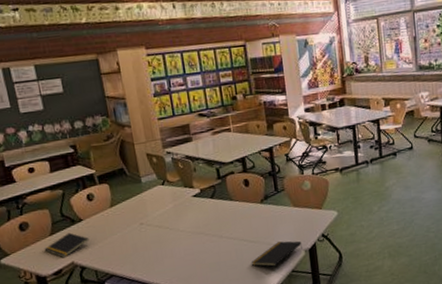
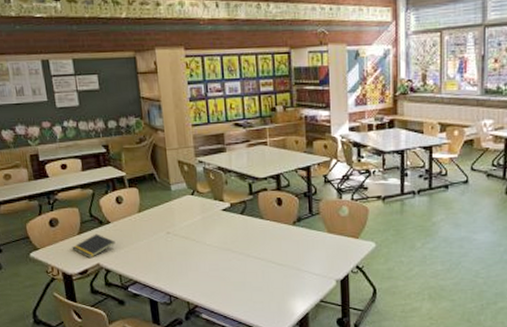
notepad: present [251,241,302,267] -> none [277,268,334,294]

